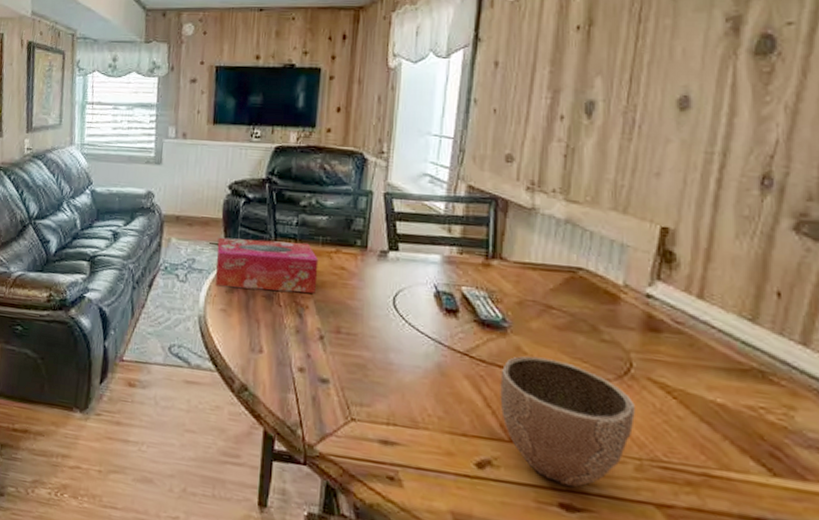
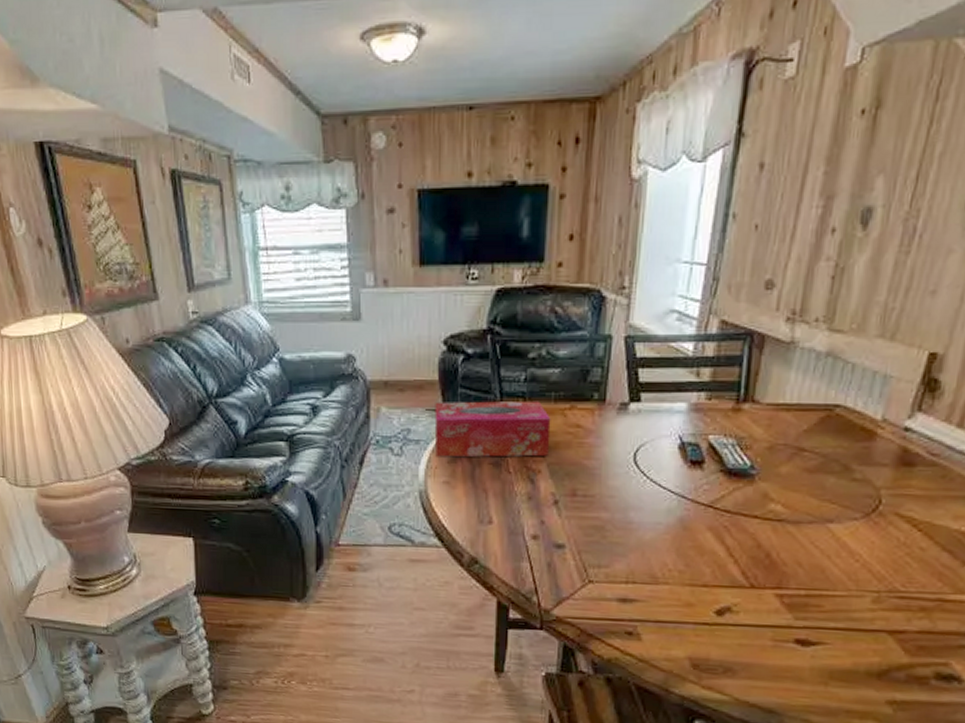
decorative bowl: present [500,356,635,488] -> none [743,502,879,624]

